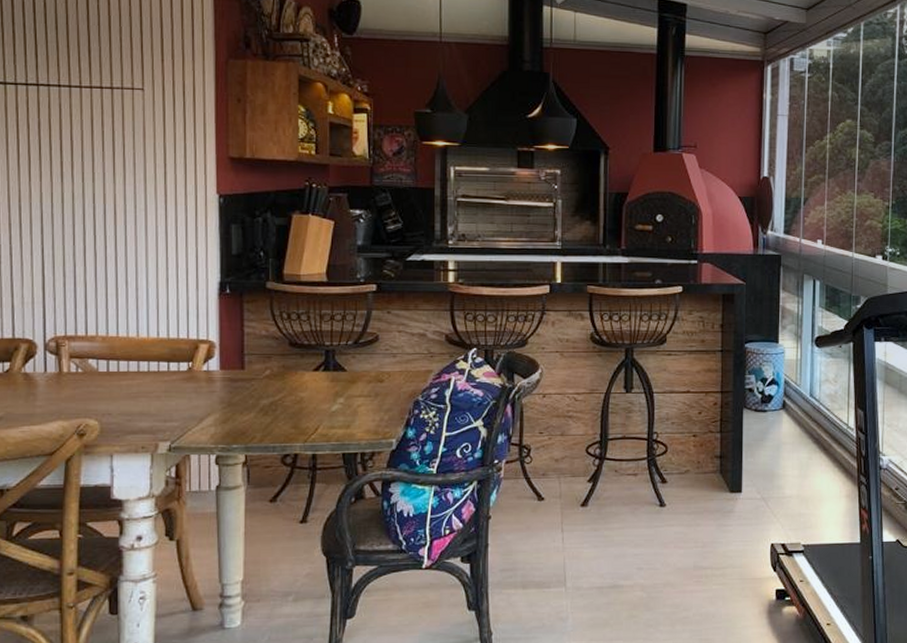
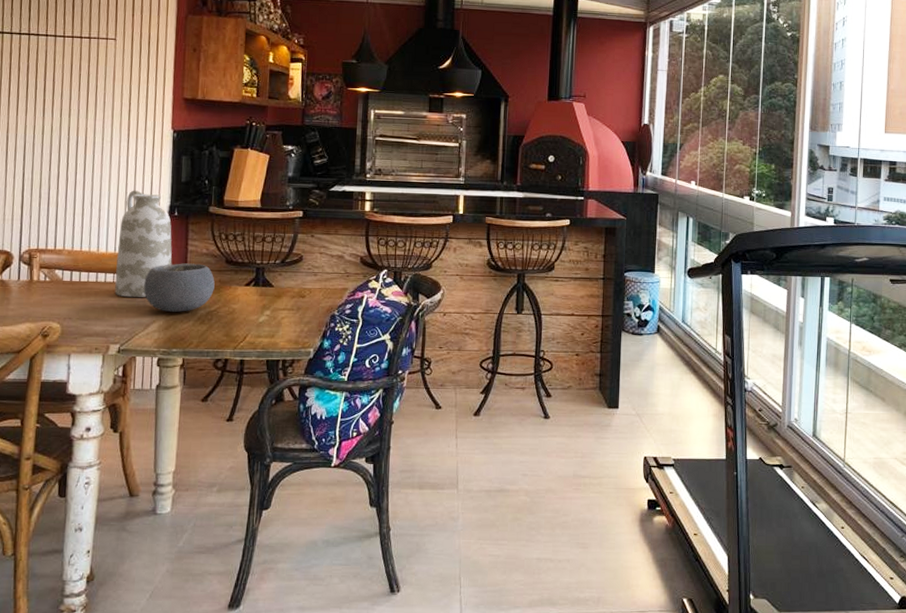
vase: none [160,265,227,389] -> present [114,190,172,298]
bowl: none [195,347,278,404] -> present [144,263,215,313]

